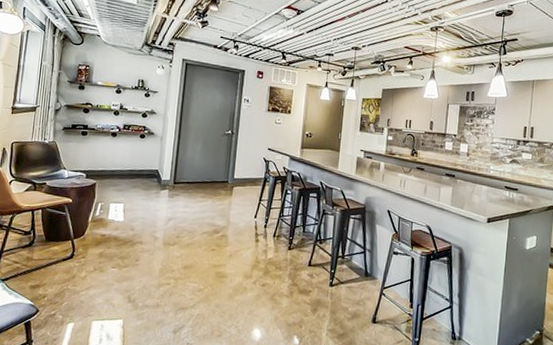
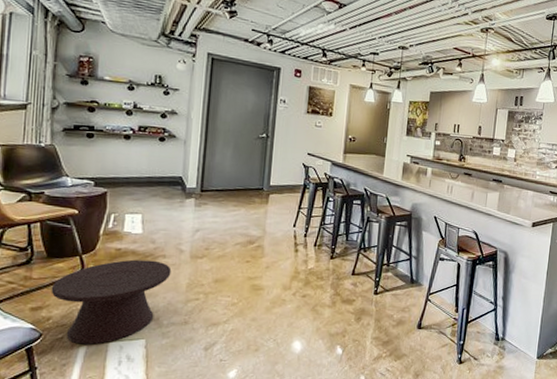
side table: none [47,245,147,322] -> present [51,259,172,345]

